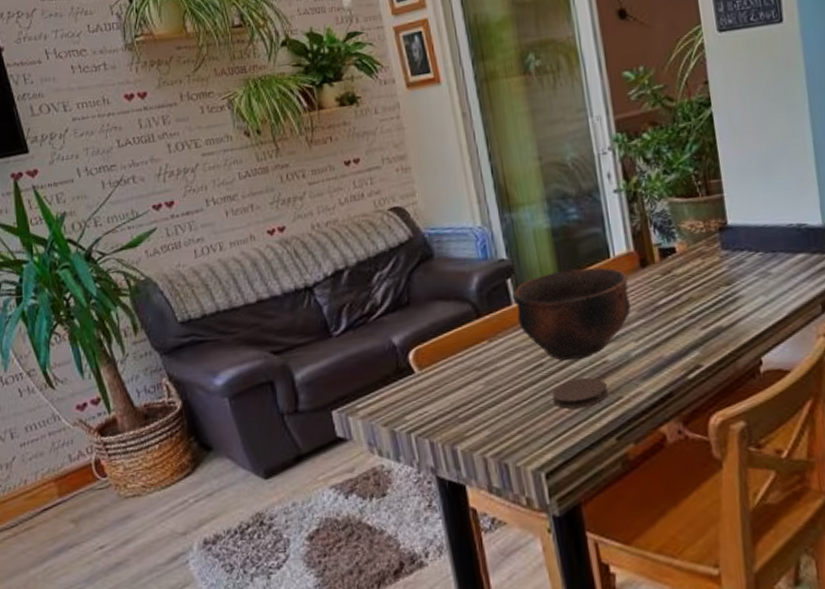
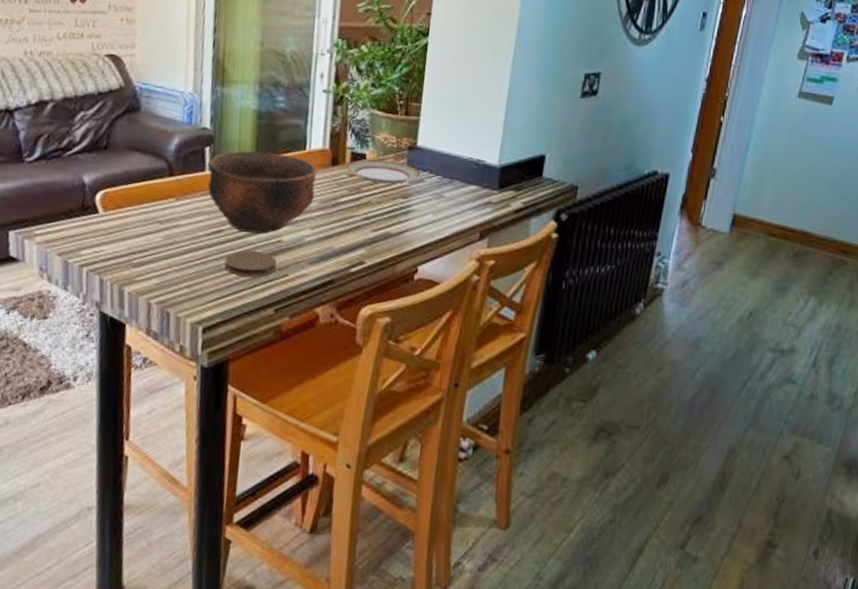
plate: none [655,248,740,276] -> present [345,159,421,184]

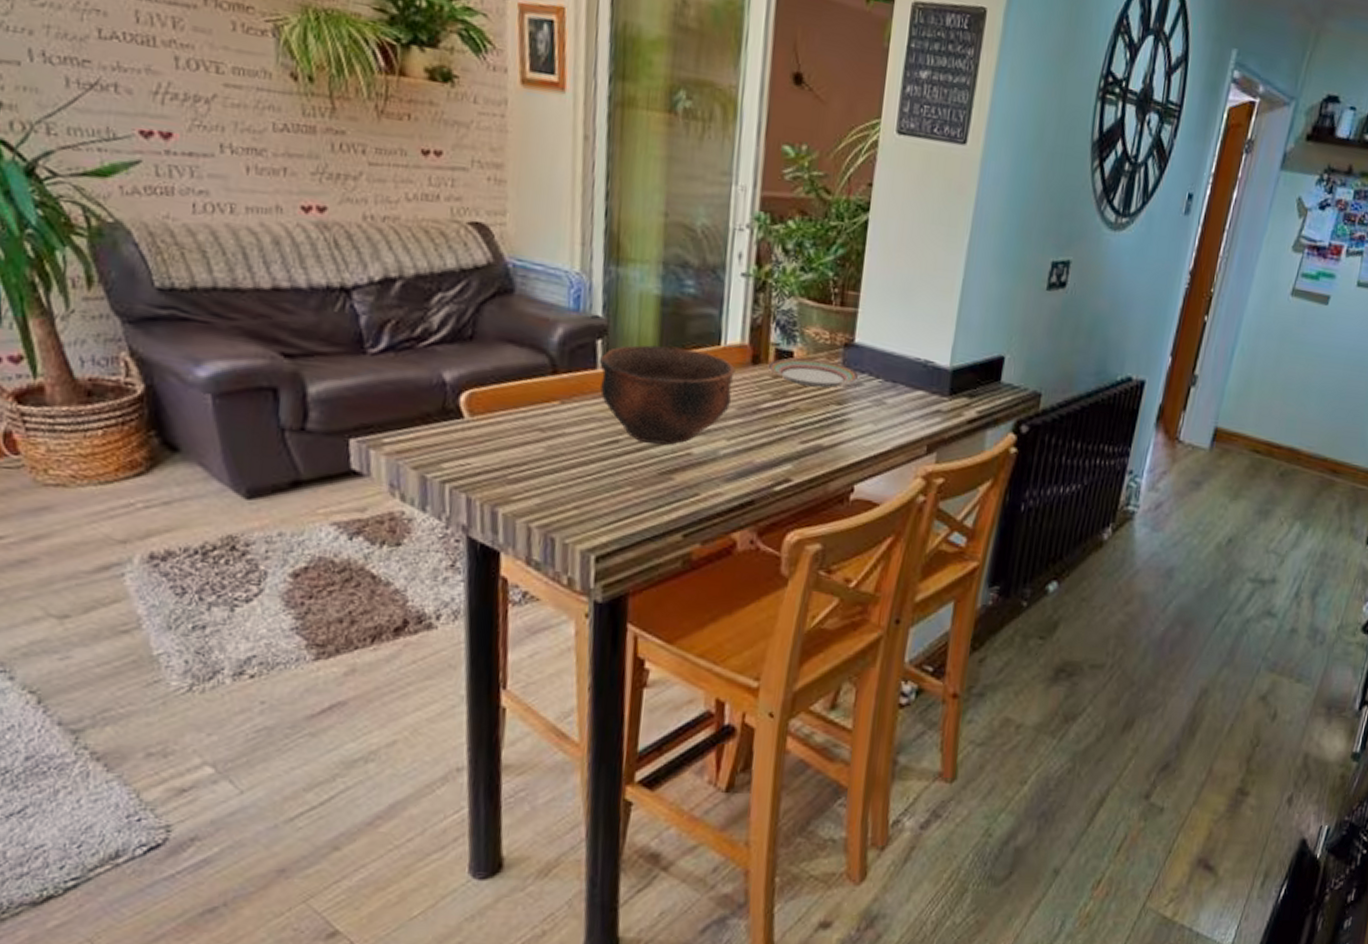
coaster: present [224,250,277,277] -> none [621,464,686,497]

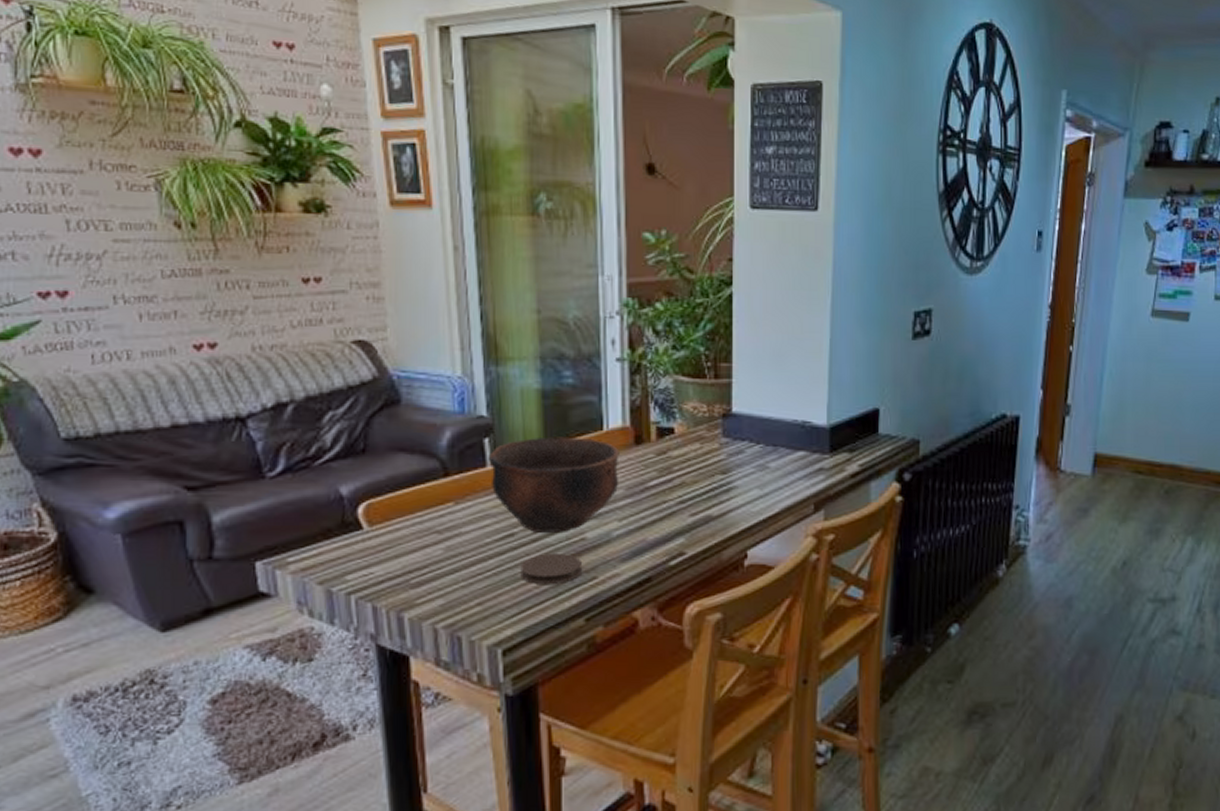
coaster: none [621,464,686,497] -> present [520,554,583,585]
plate: present [768,358,859,388] -> none [651,433,740,460]

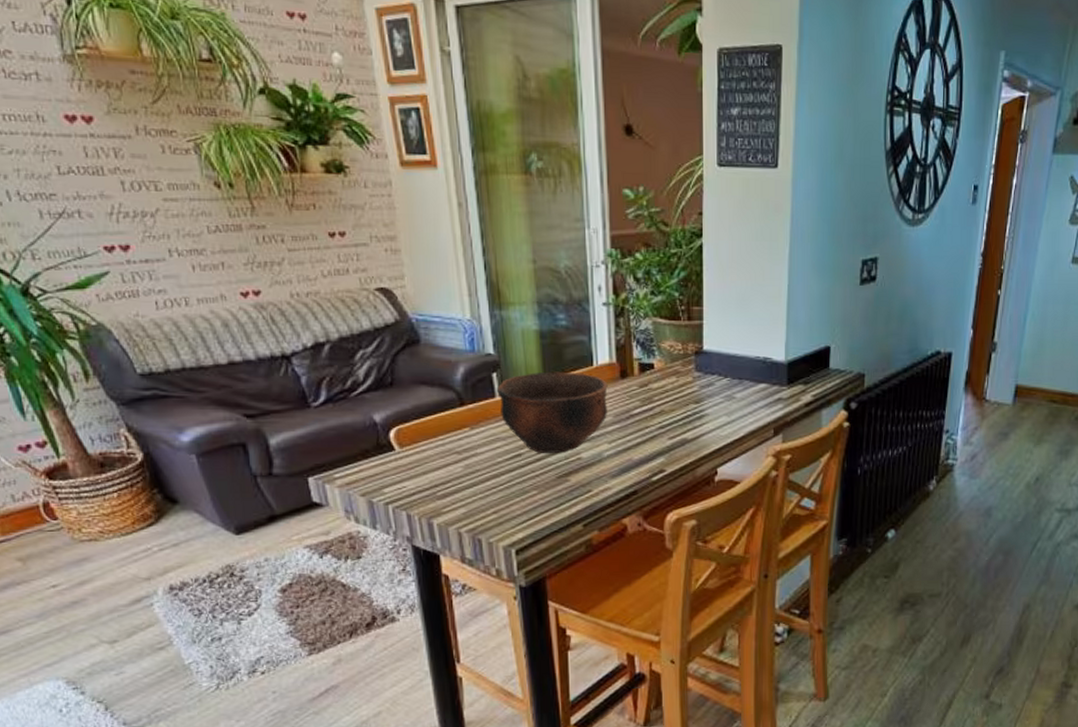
coaster: present [520,554,583,585] -> none [528,471,580,497]

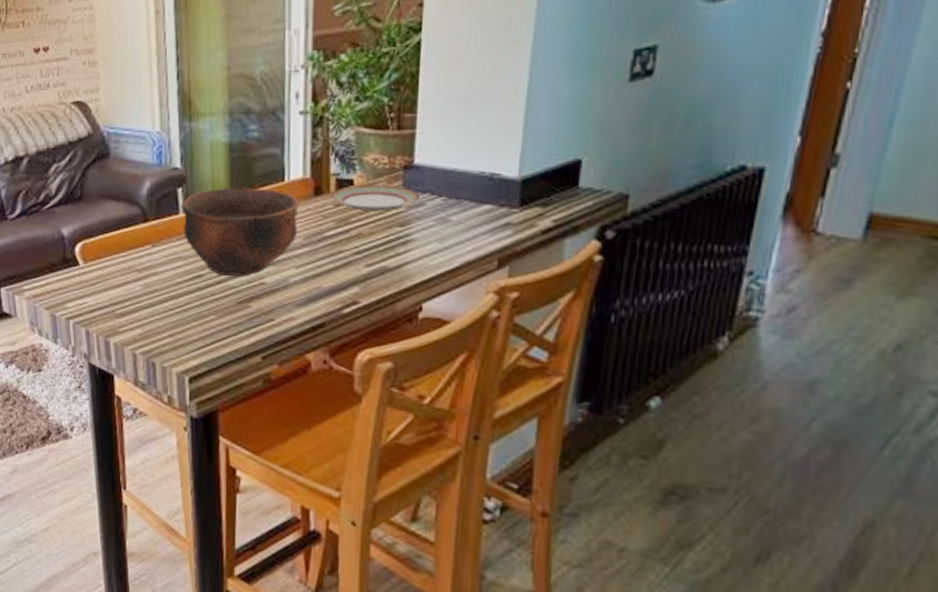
plate: none [634,368,710,391] -> present [329,184,421,212]

